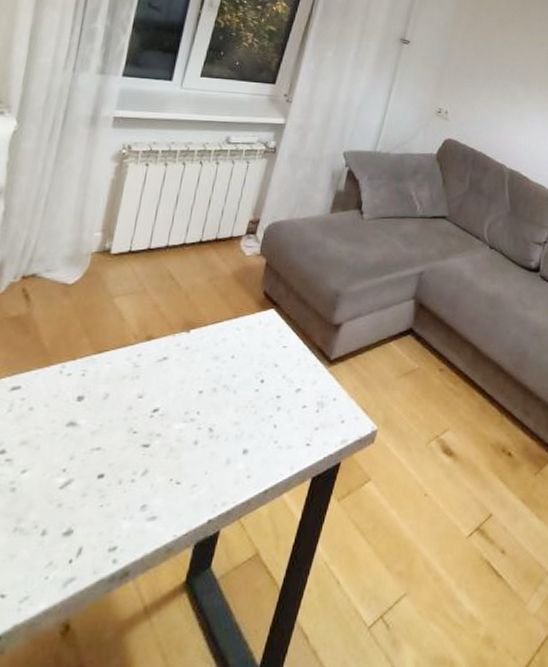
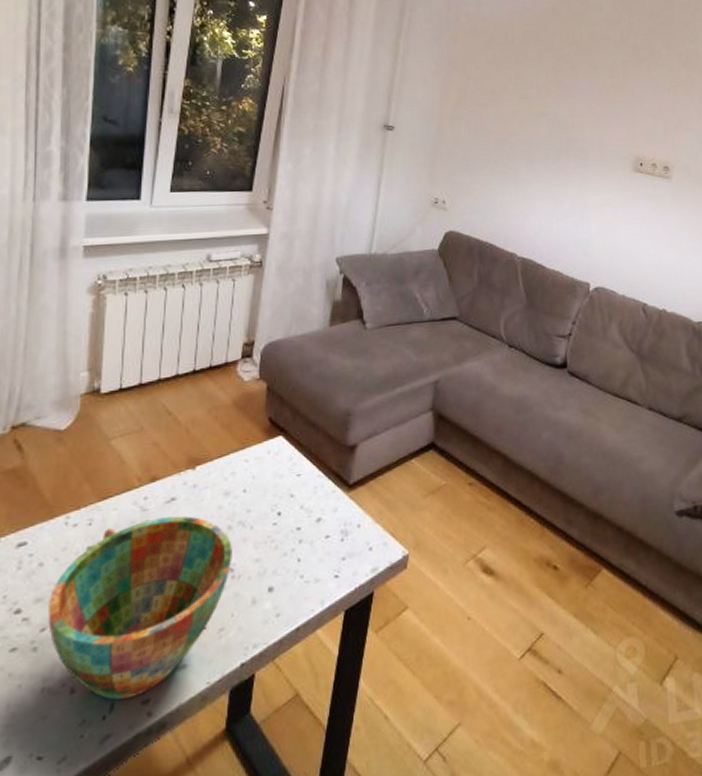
cup: none [30,375,215,546] -> present [48,516,232,701]

